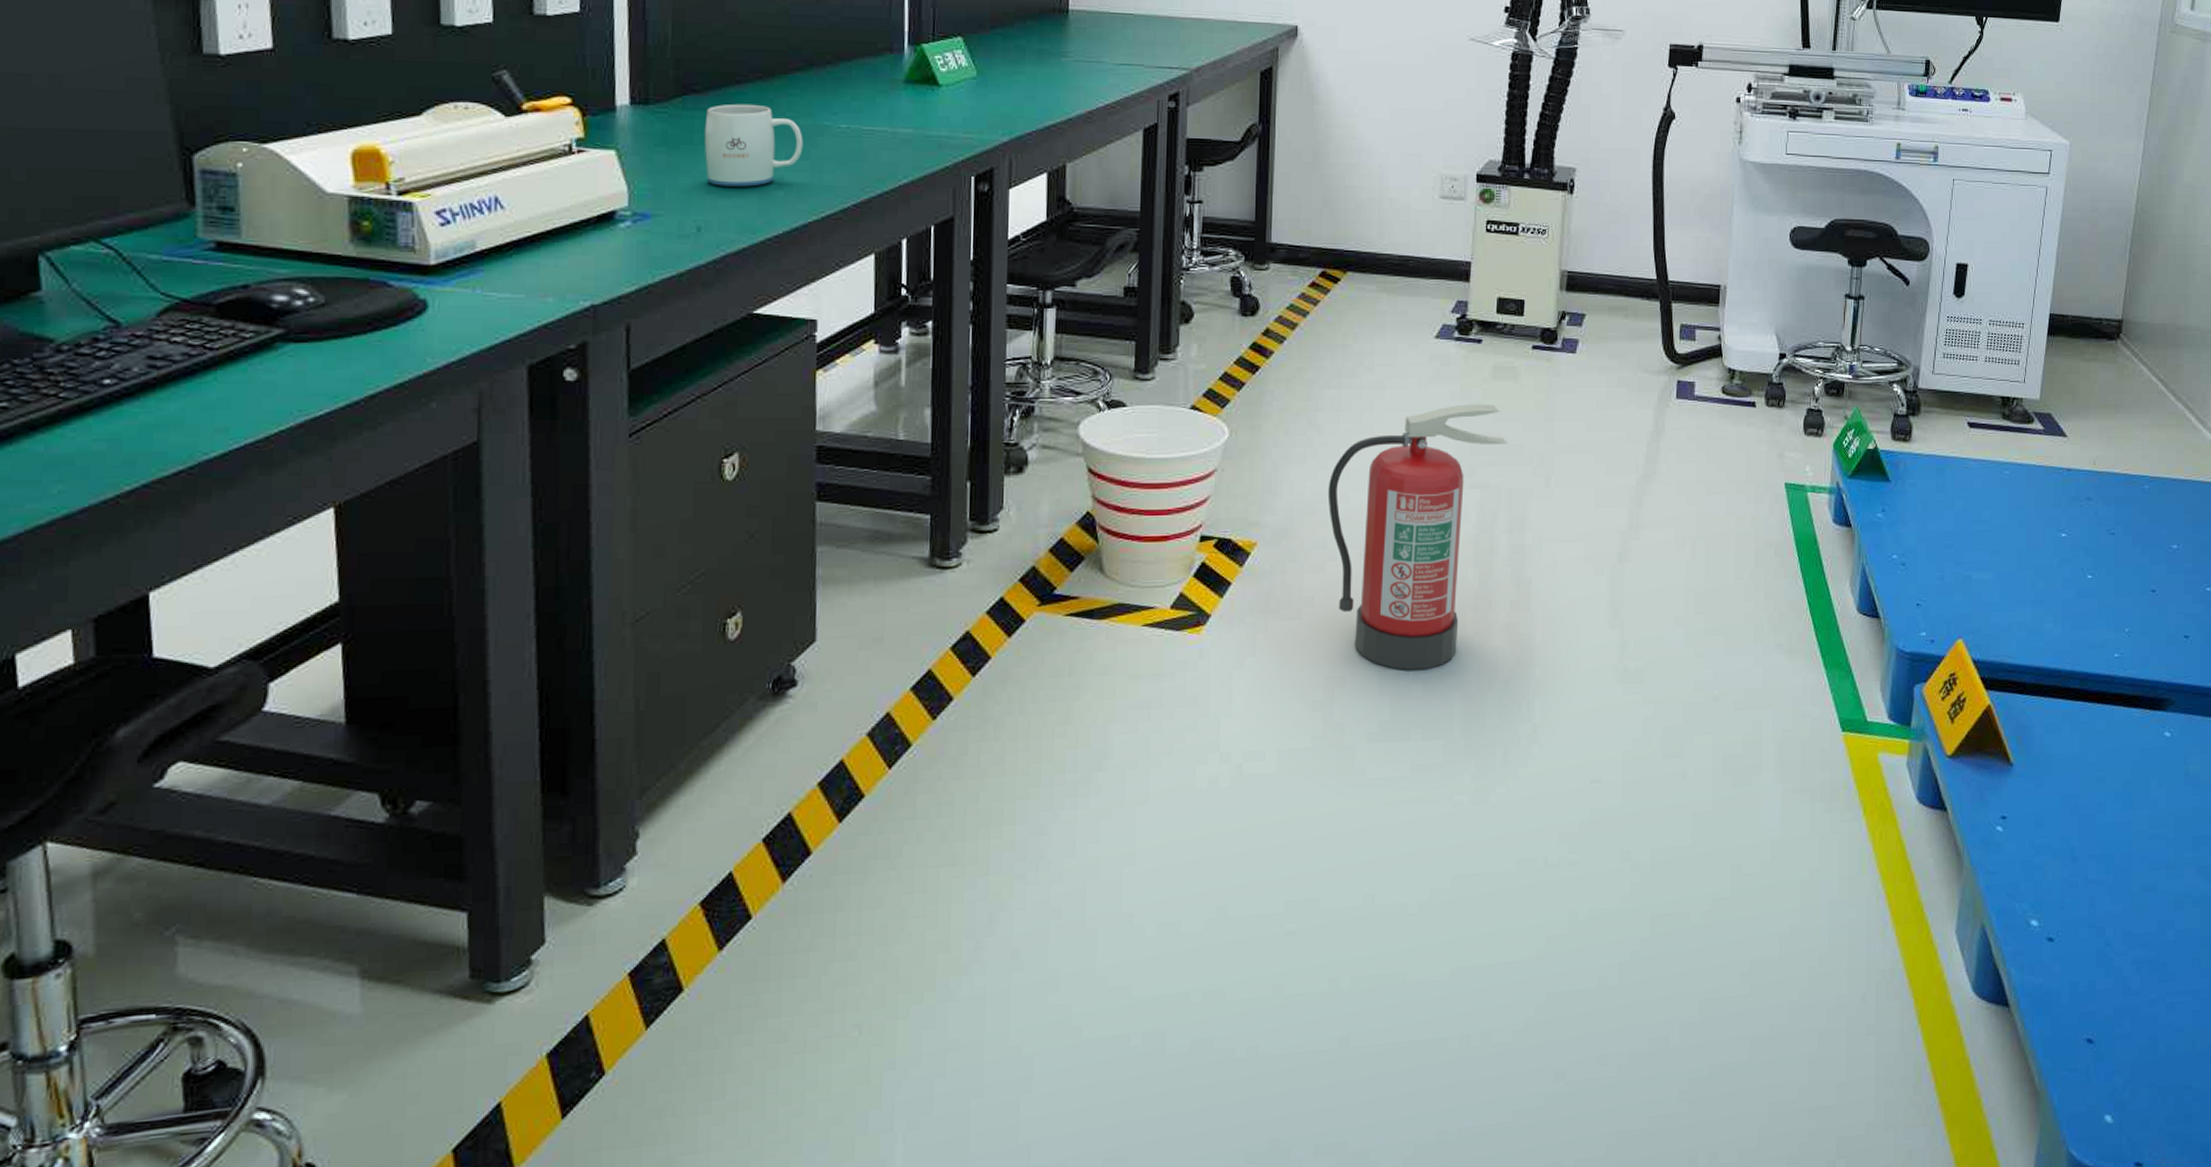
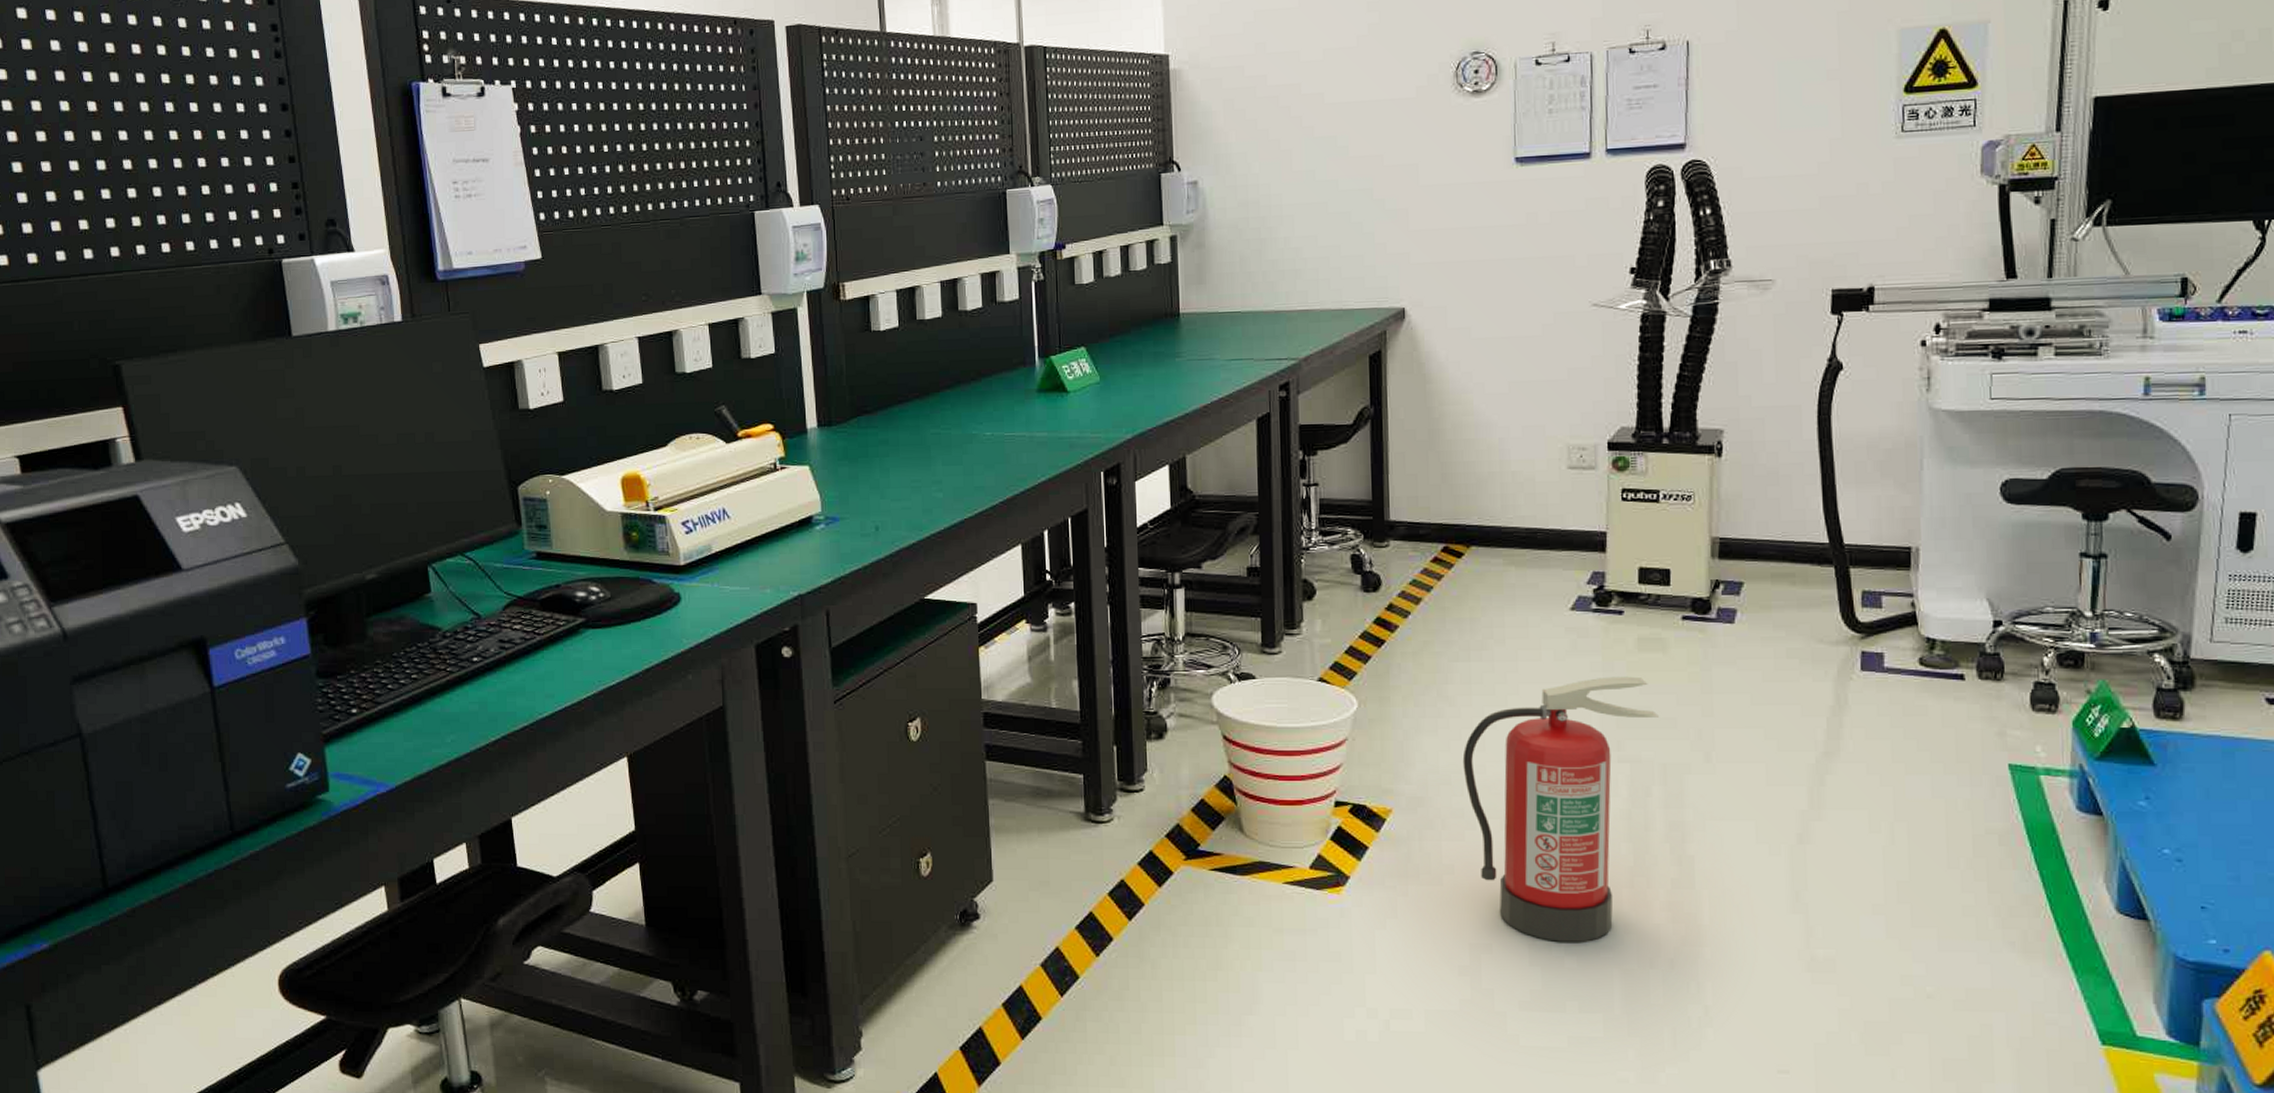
mug: present [703,103,803,187] -> none [876,419,956,491]

